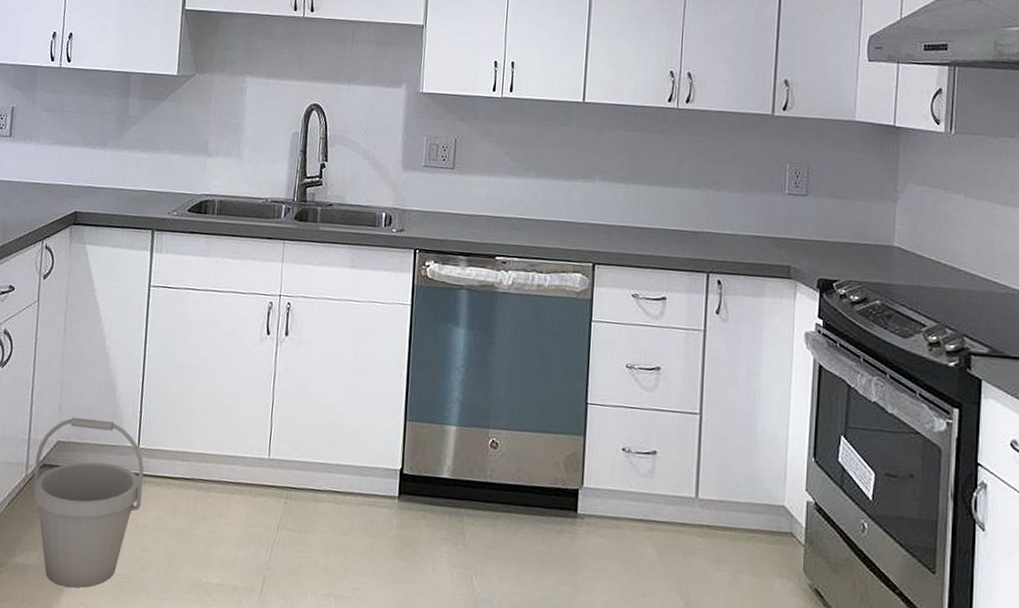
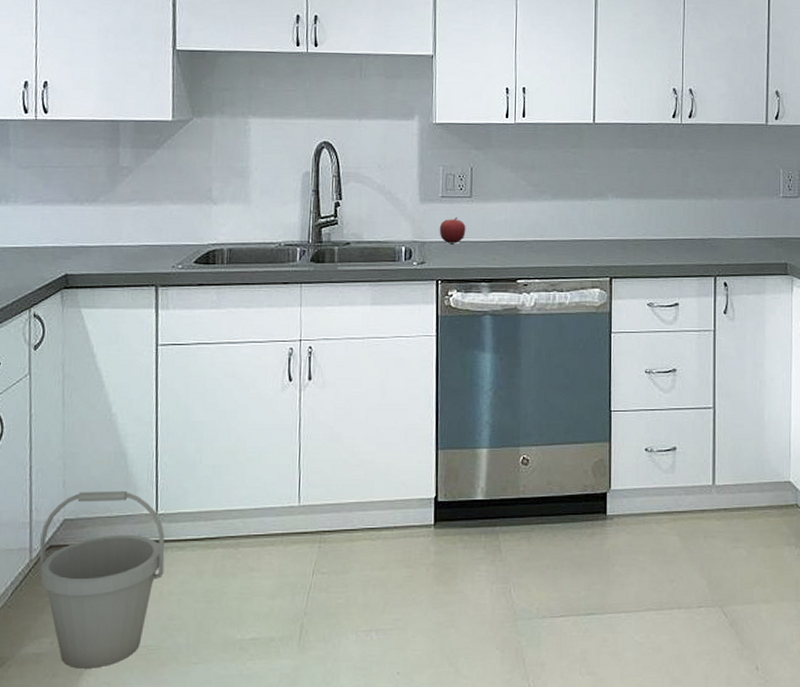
fruit: none [420,187,447,214] -> present [439,217,466,243]

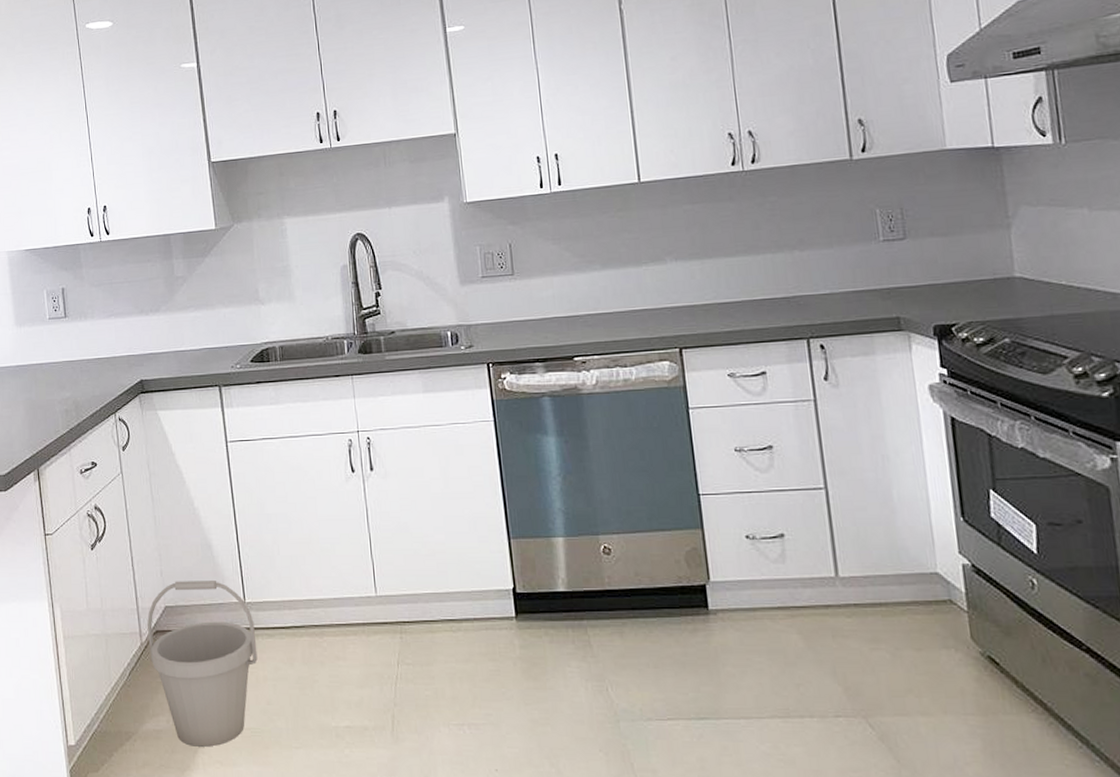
fruit: present [439,217,466,243] -> none [483,296,512,325]

